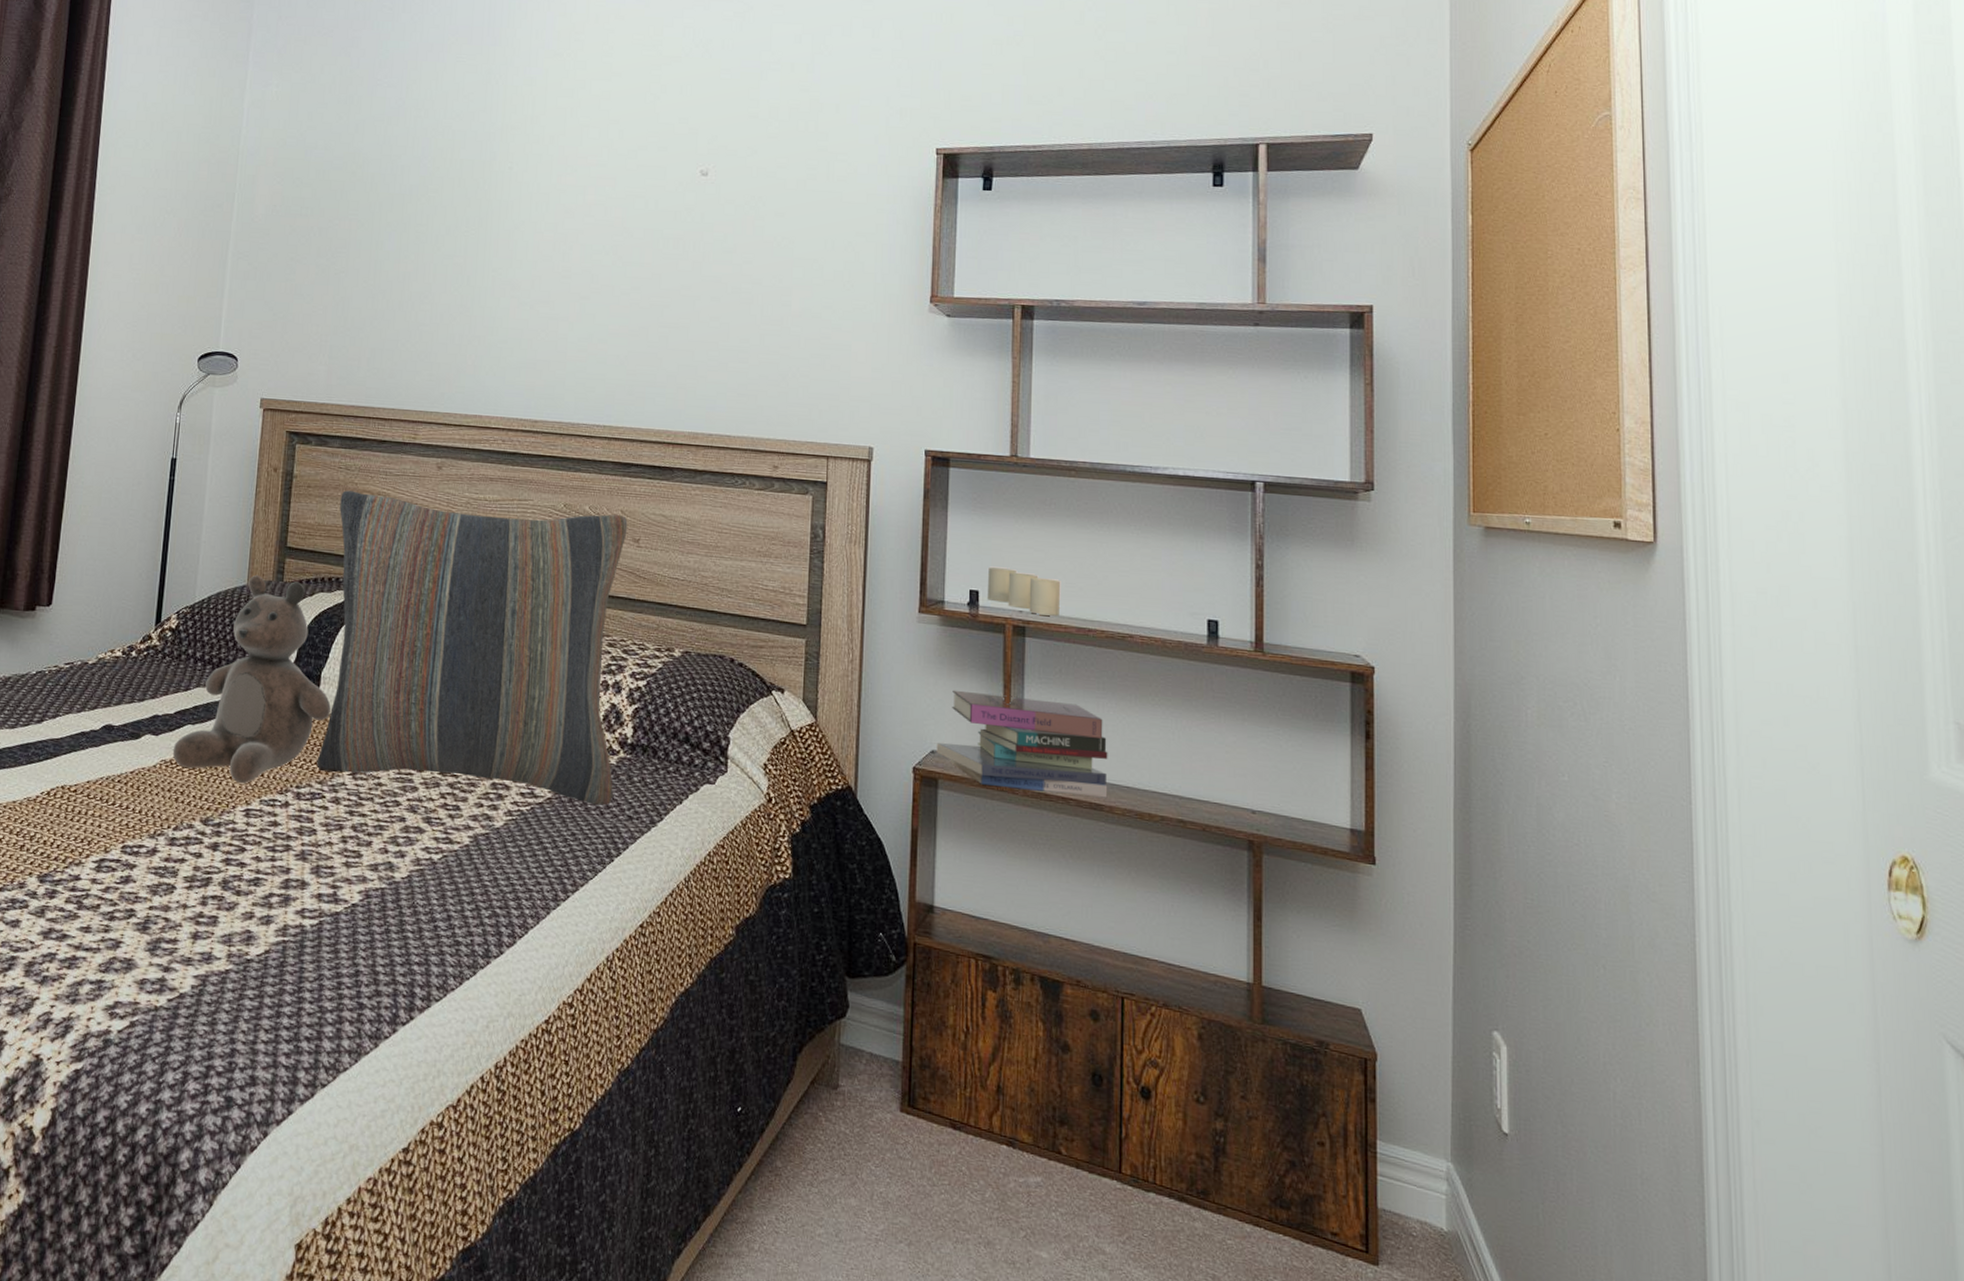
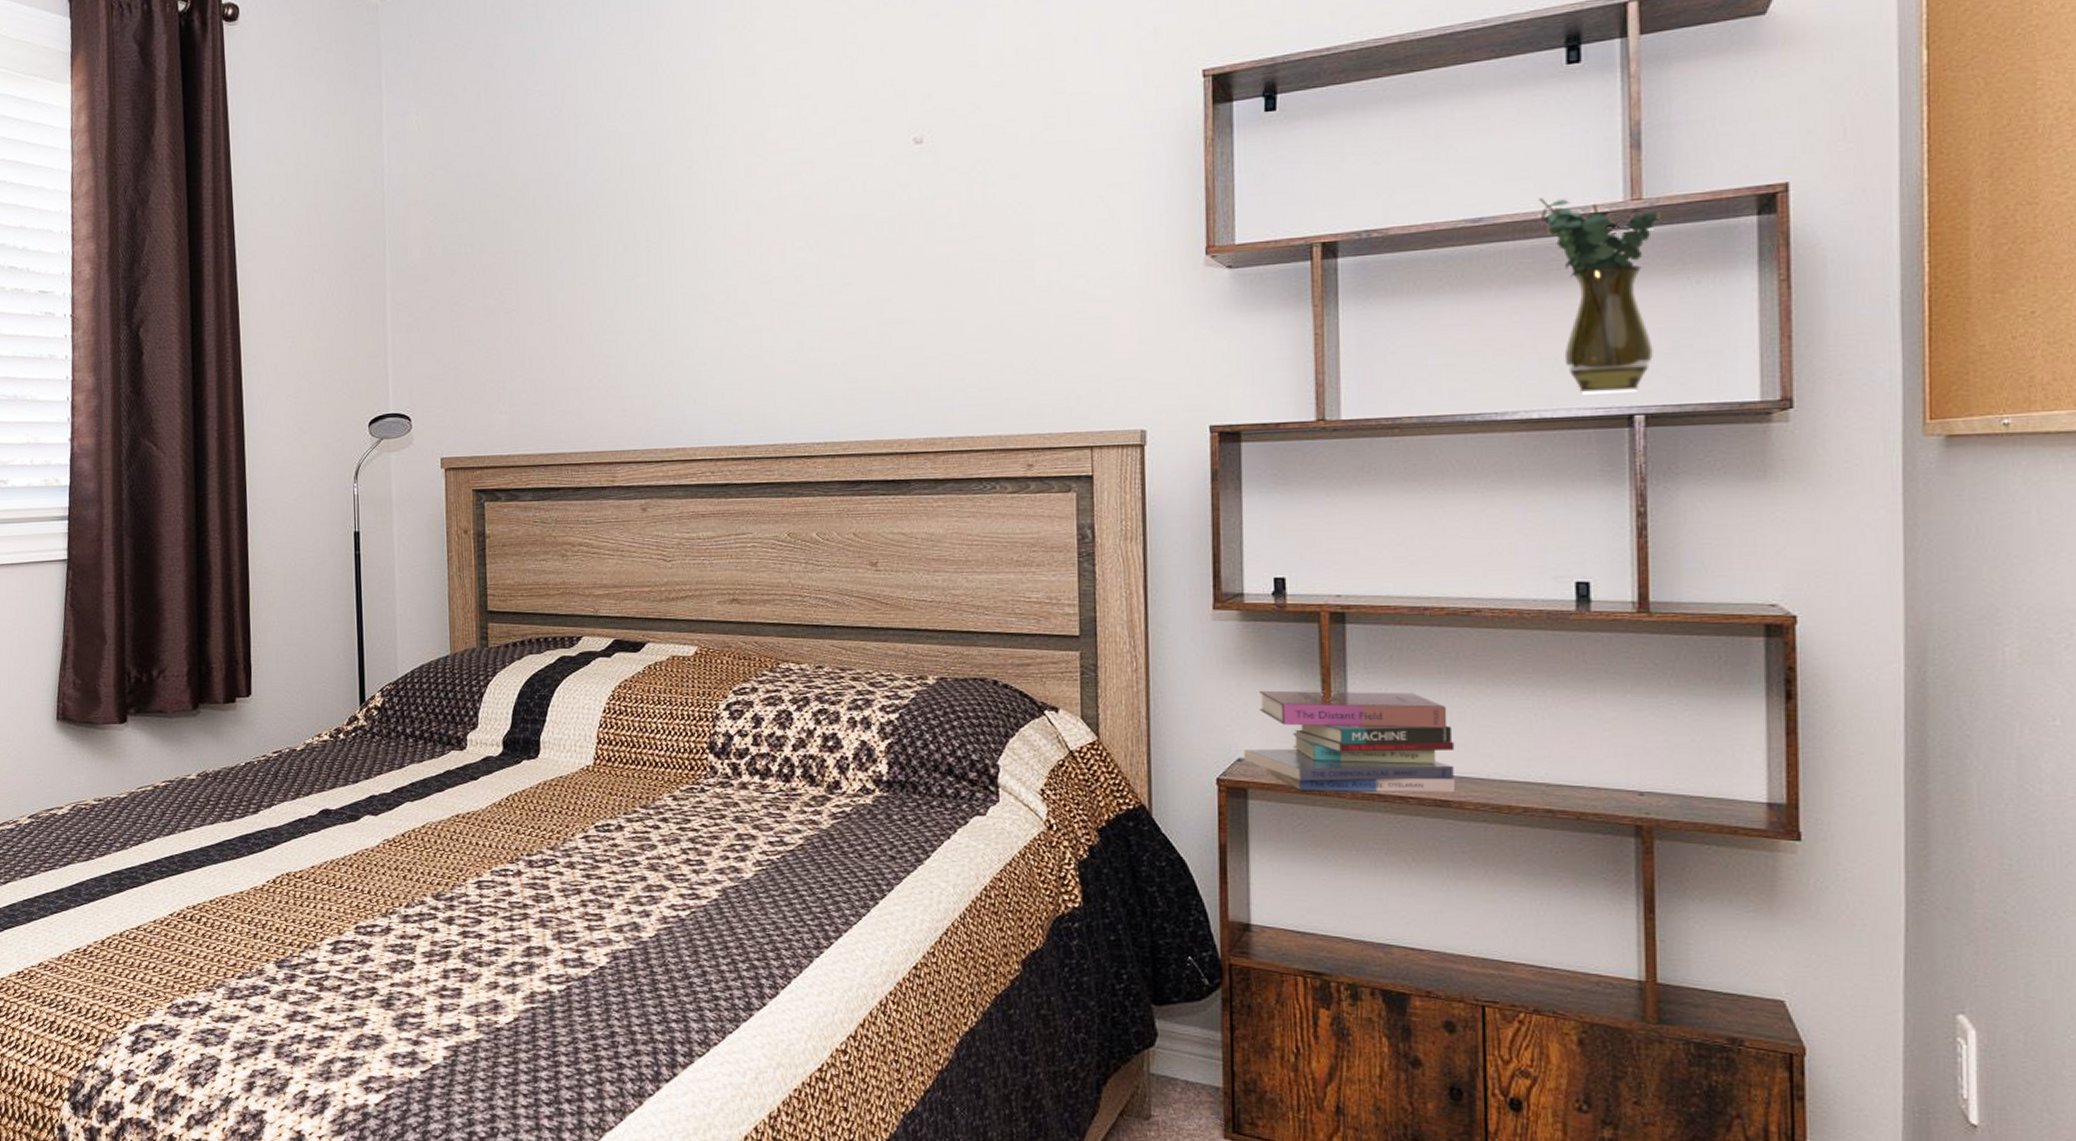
stuffed animal: present [172,574,331,784] -> none [394,643,554,857]
pillow: present [316,490,628,806] -> none [539,537,873,847]
candle: present [988,567,1060,616] -> none [1296,549,1387,597]
vase: none [1189,292,1278,460] -> present [1539,198,1659,392]

